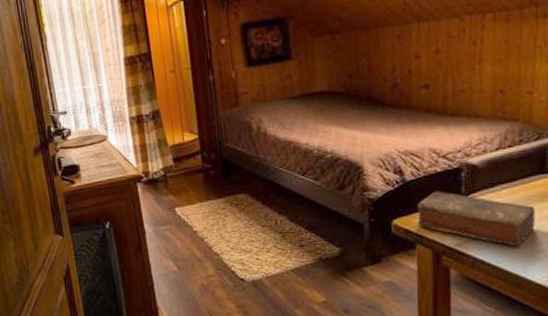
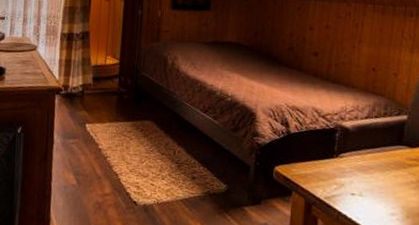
book: present [417,191,536,247] -> none [295,146,392,207]

